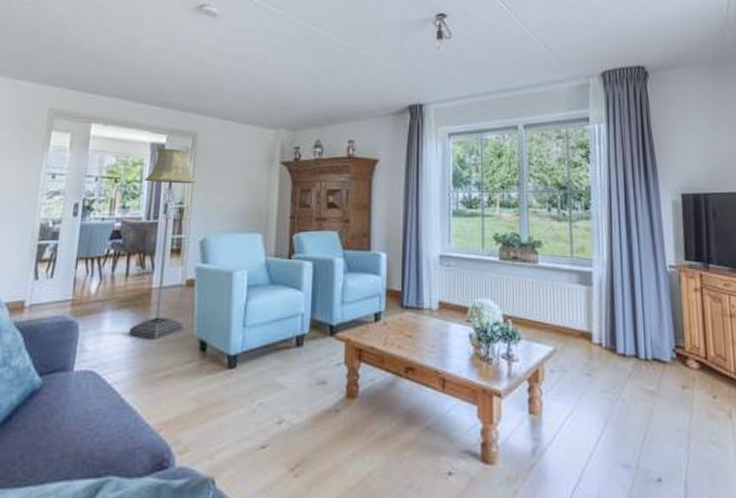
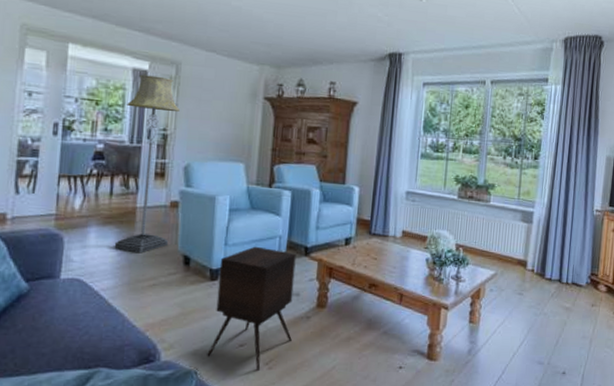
side table: none [225,326,321,479] -> present [207,246,296,371]

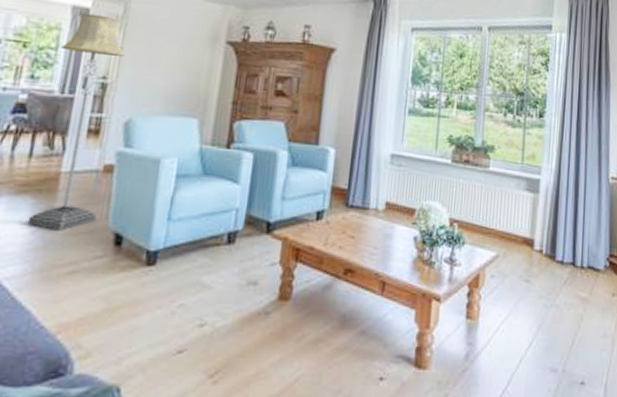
side table: present [207,246,296,371] -> none [134,221,256,386]

